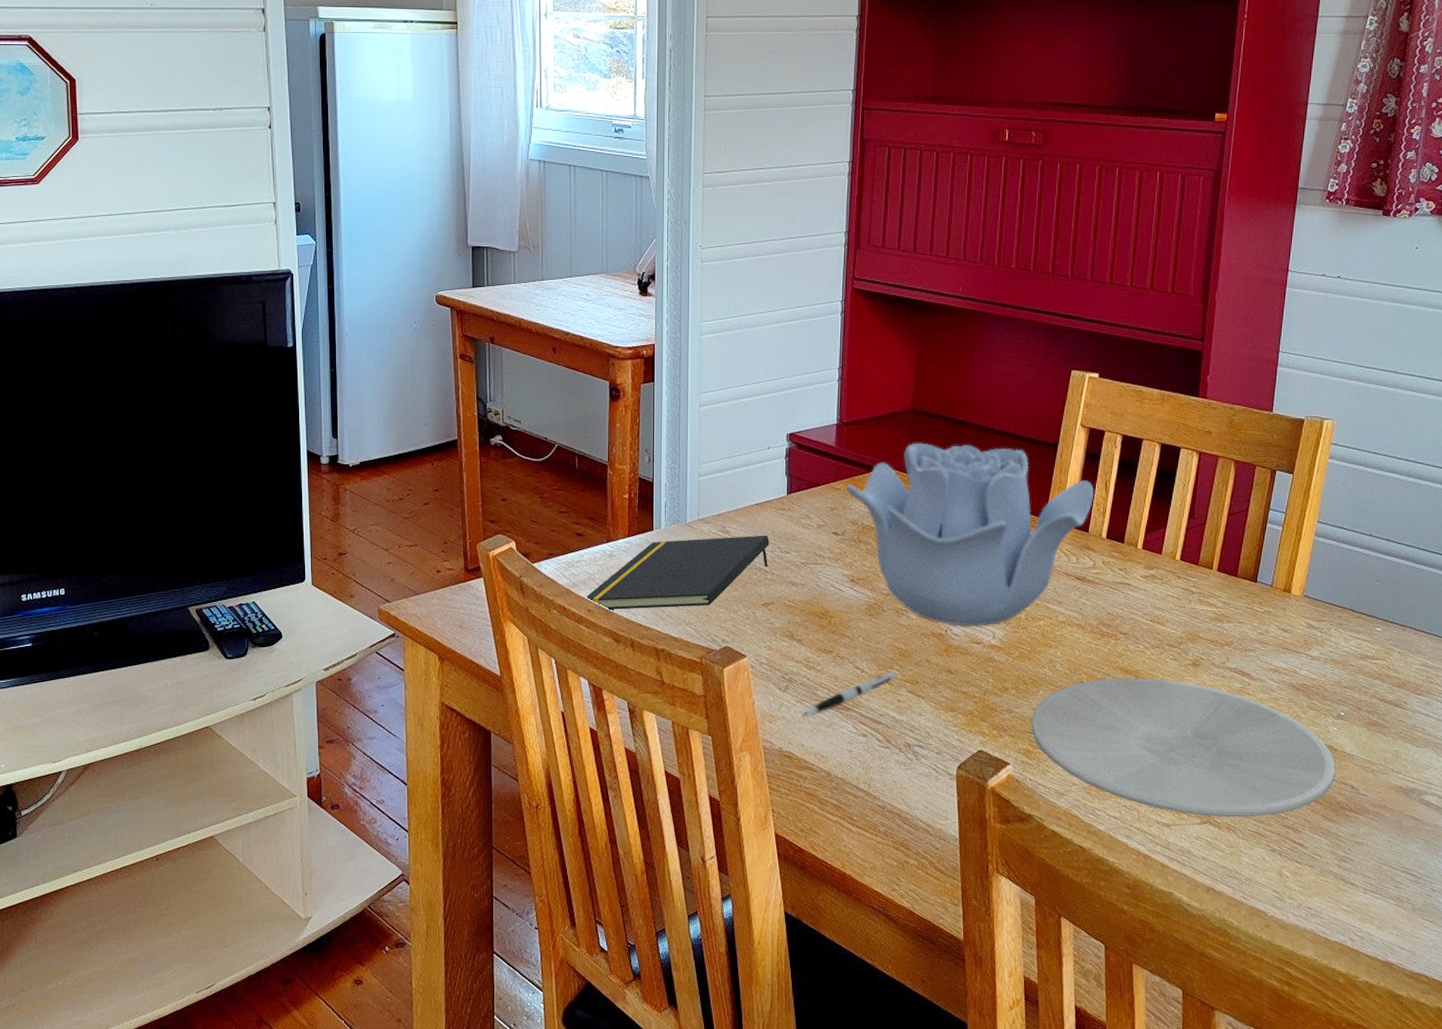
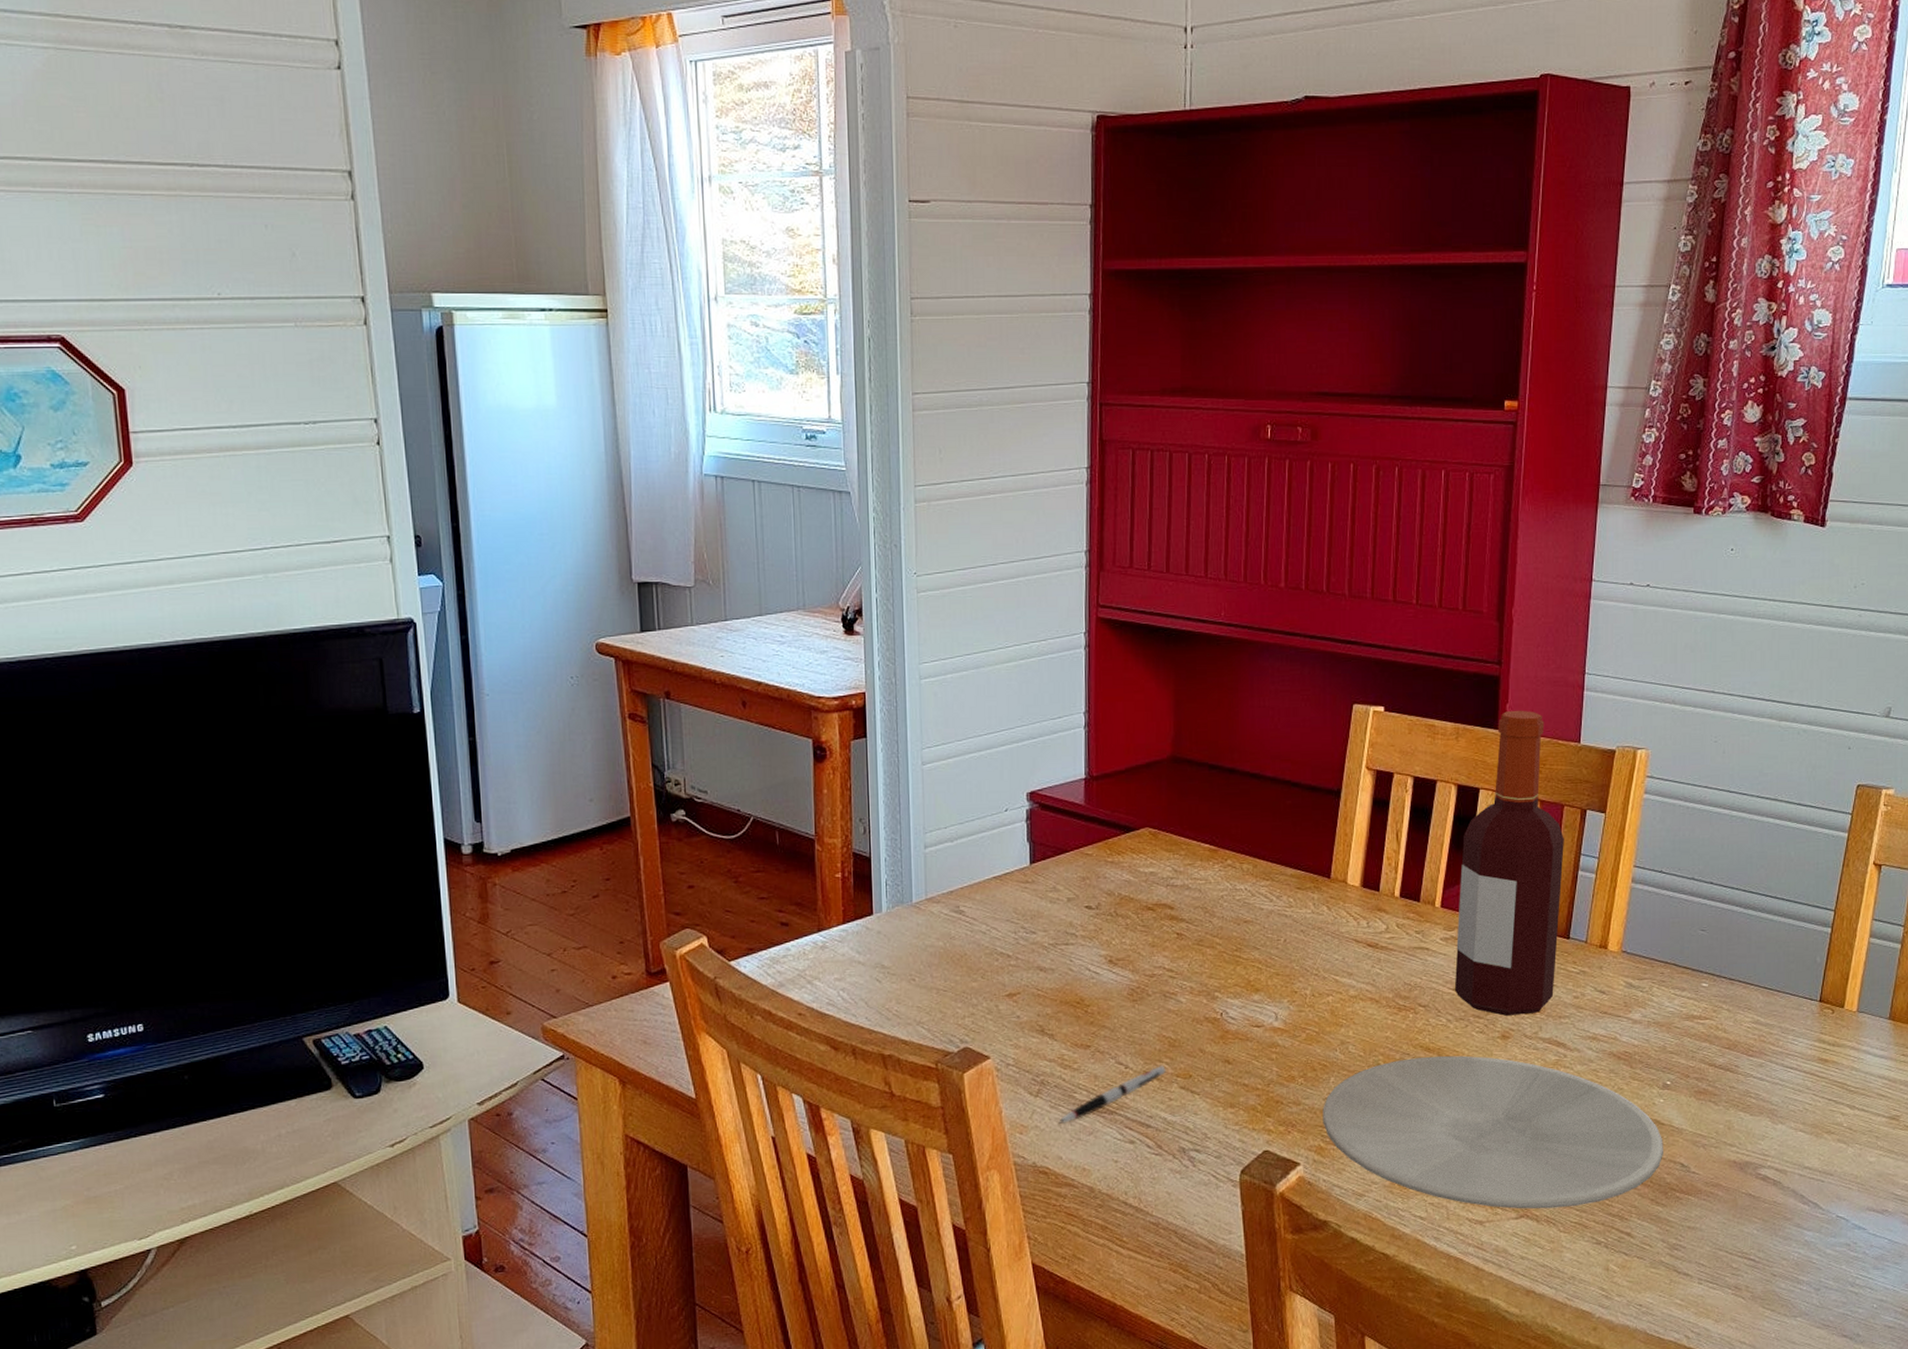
notepad: present [585,535,770,610] -> none [794,913,1012,1012]
decorative bowl: present [846,442,1094,626] -> none [1099,796,1384,1008]
bottle: none [1152,381,1255,646] -> present [1454,710,1564,1016]

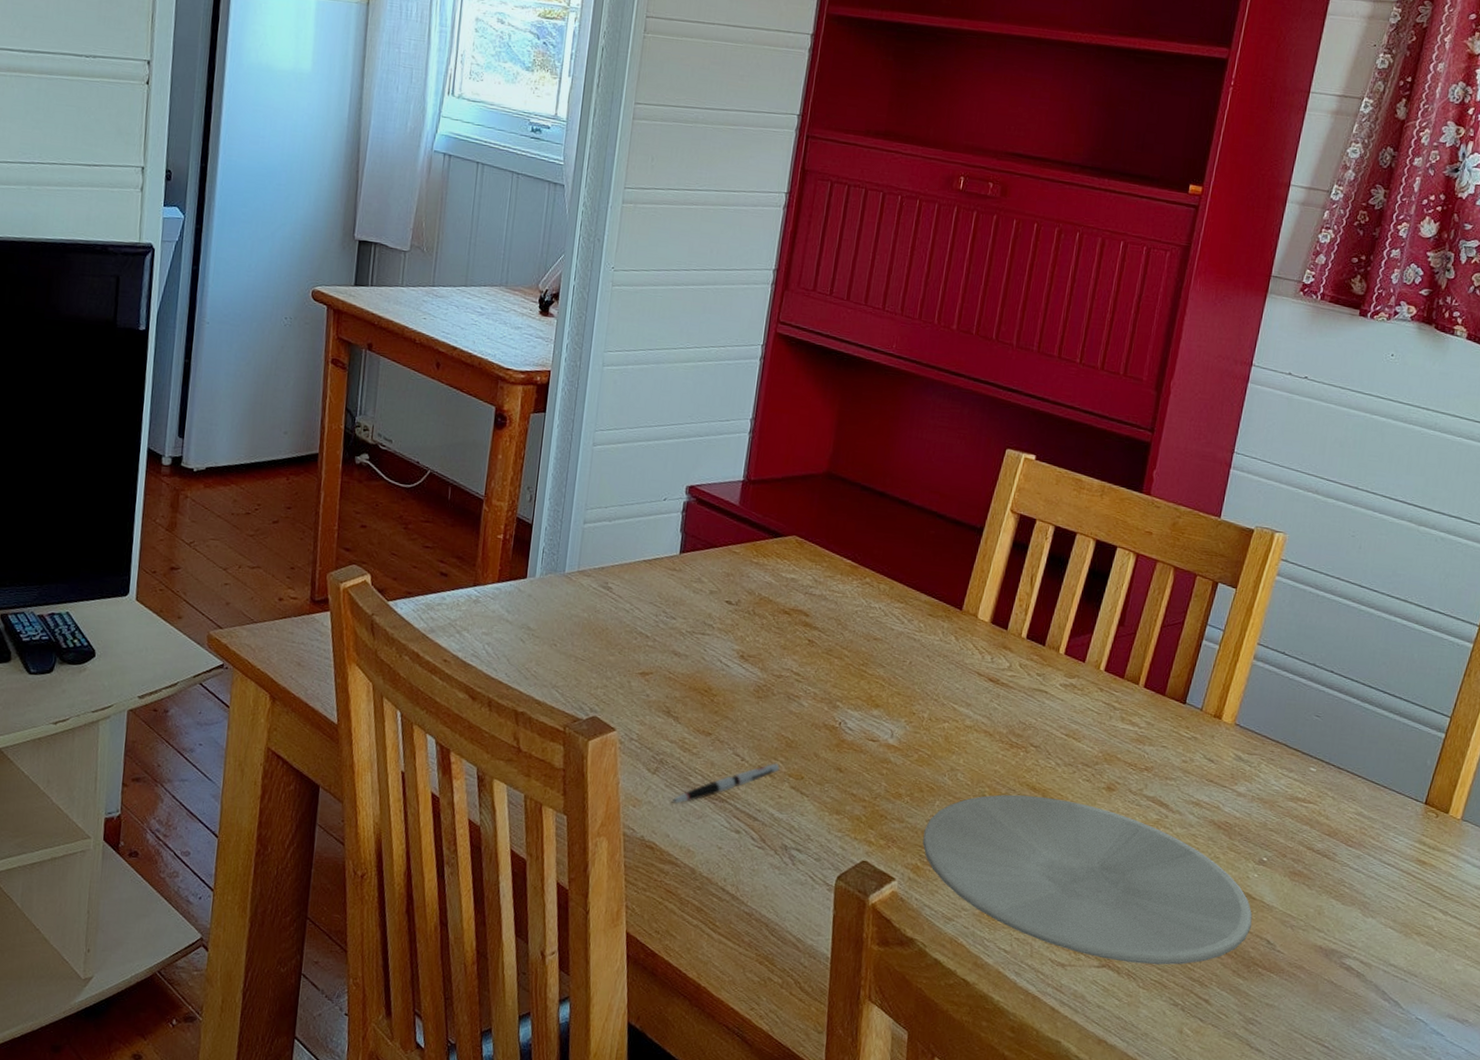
bottle: present [1454,710,1564,1016] -> none [1067,477,1193,771]

